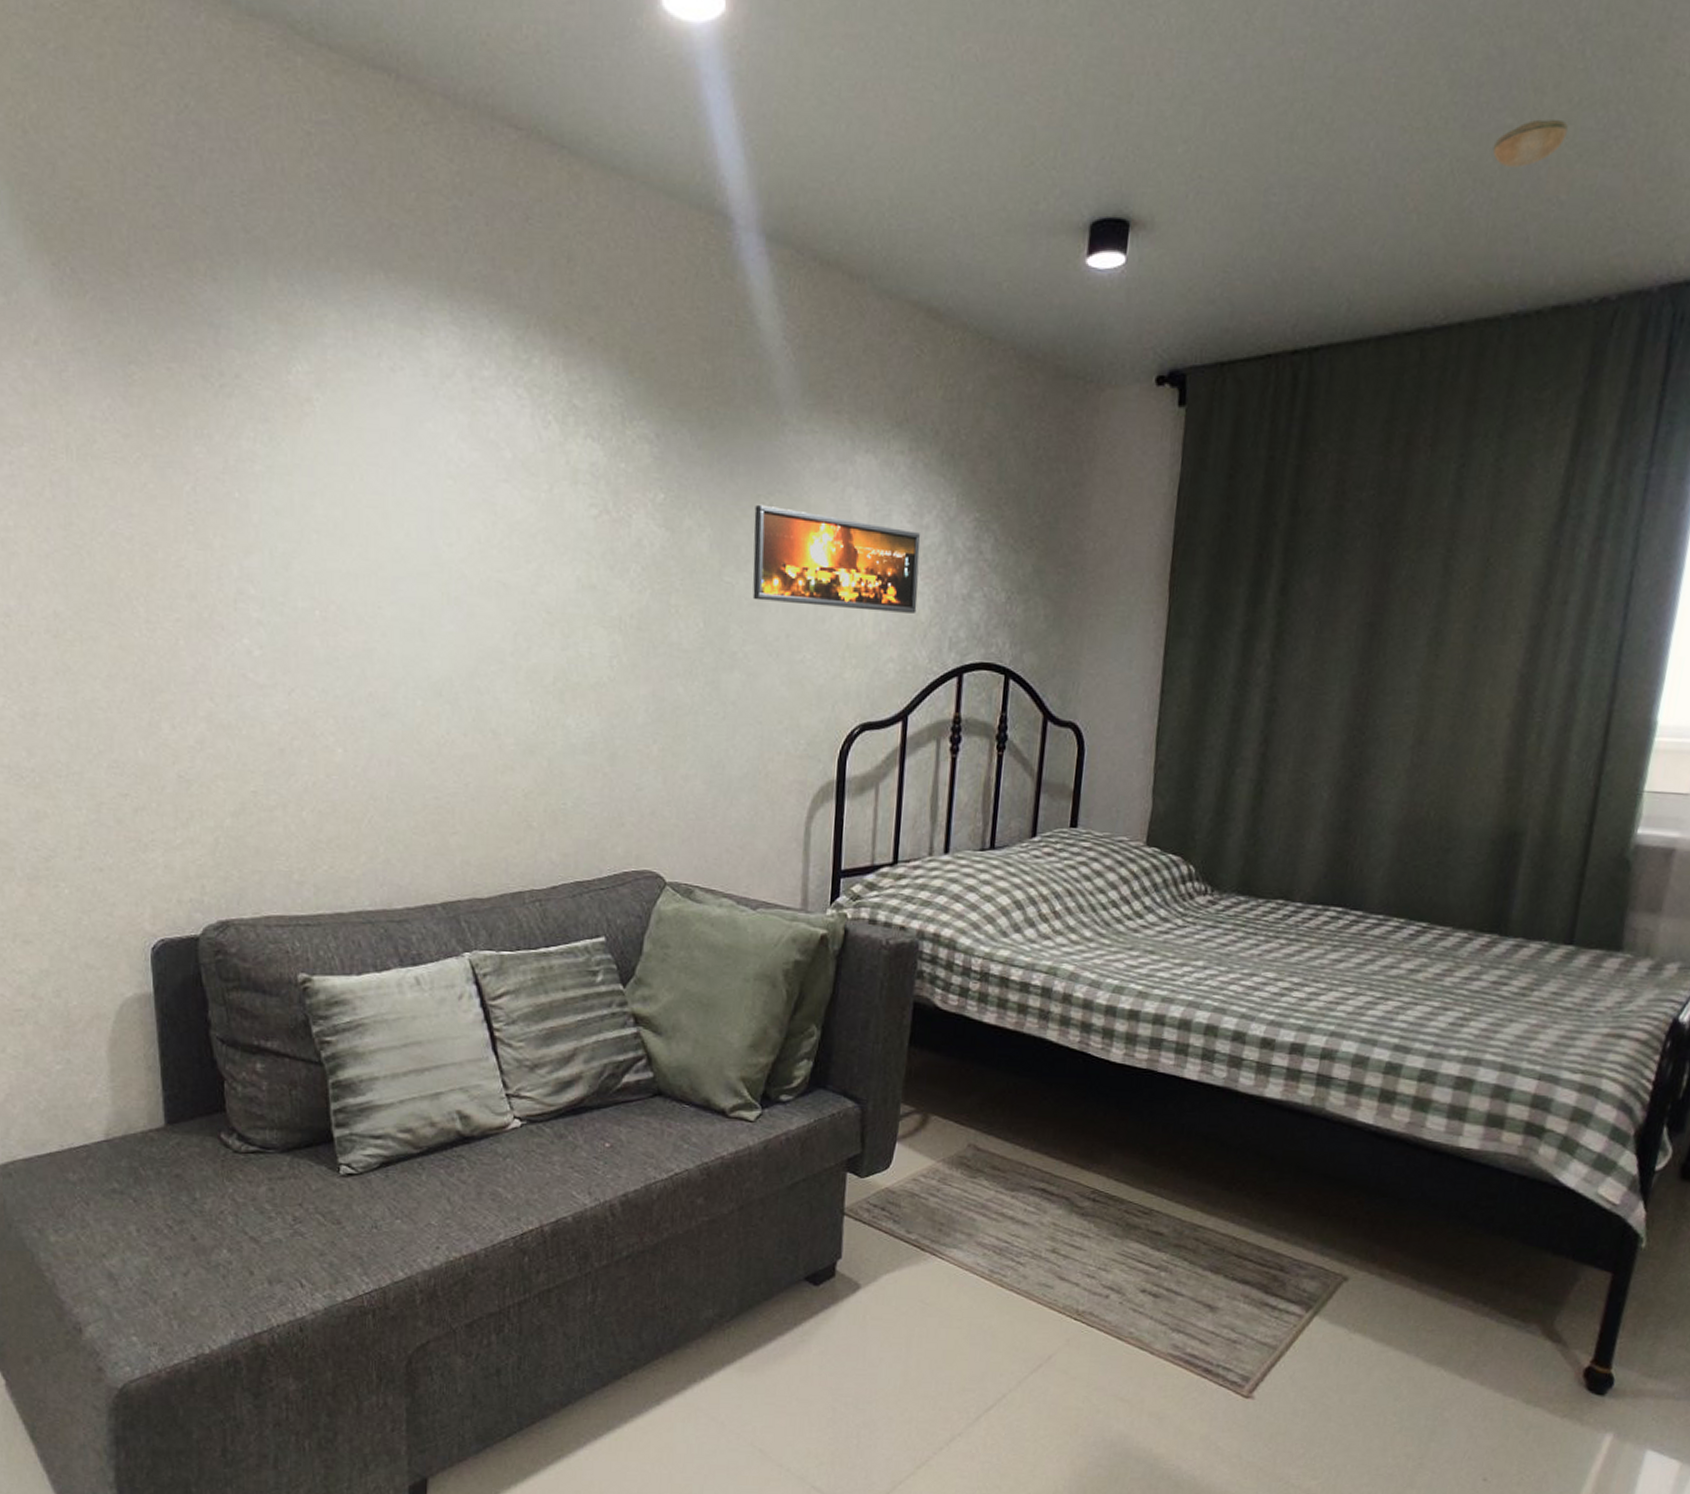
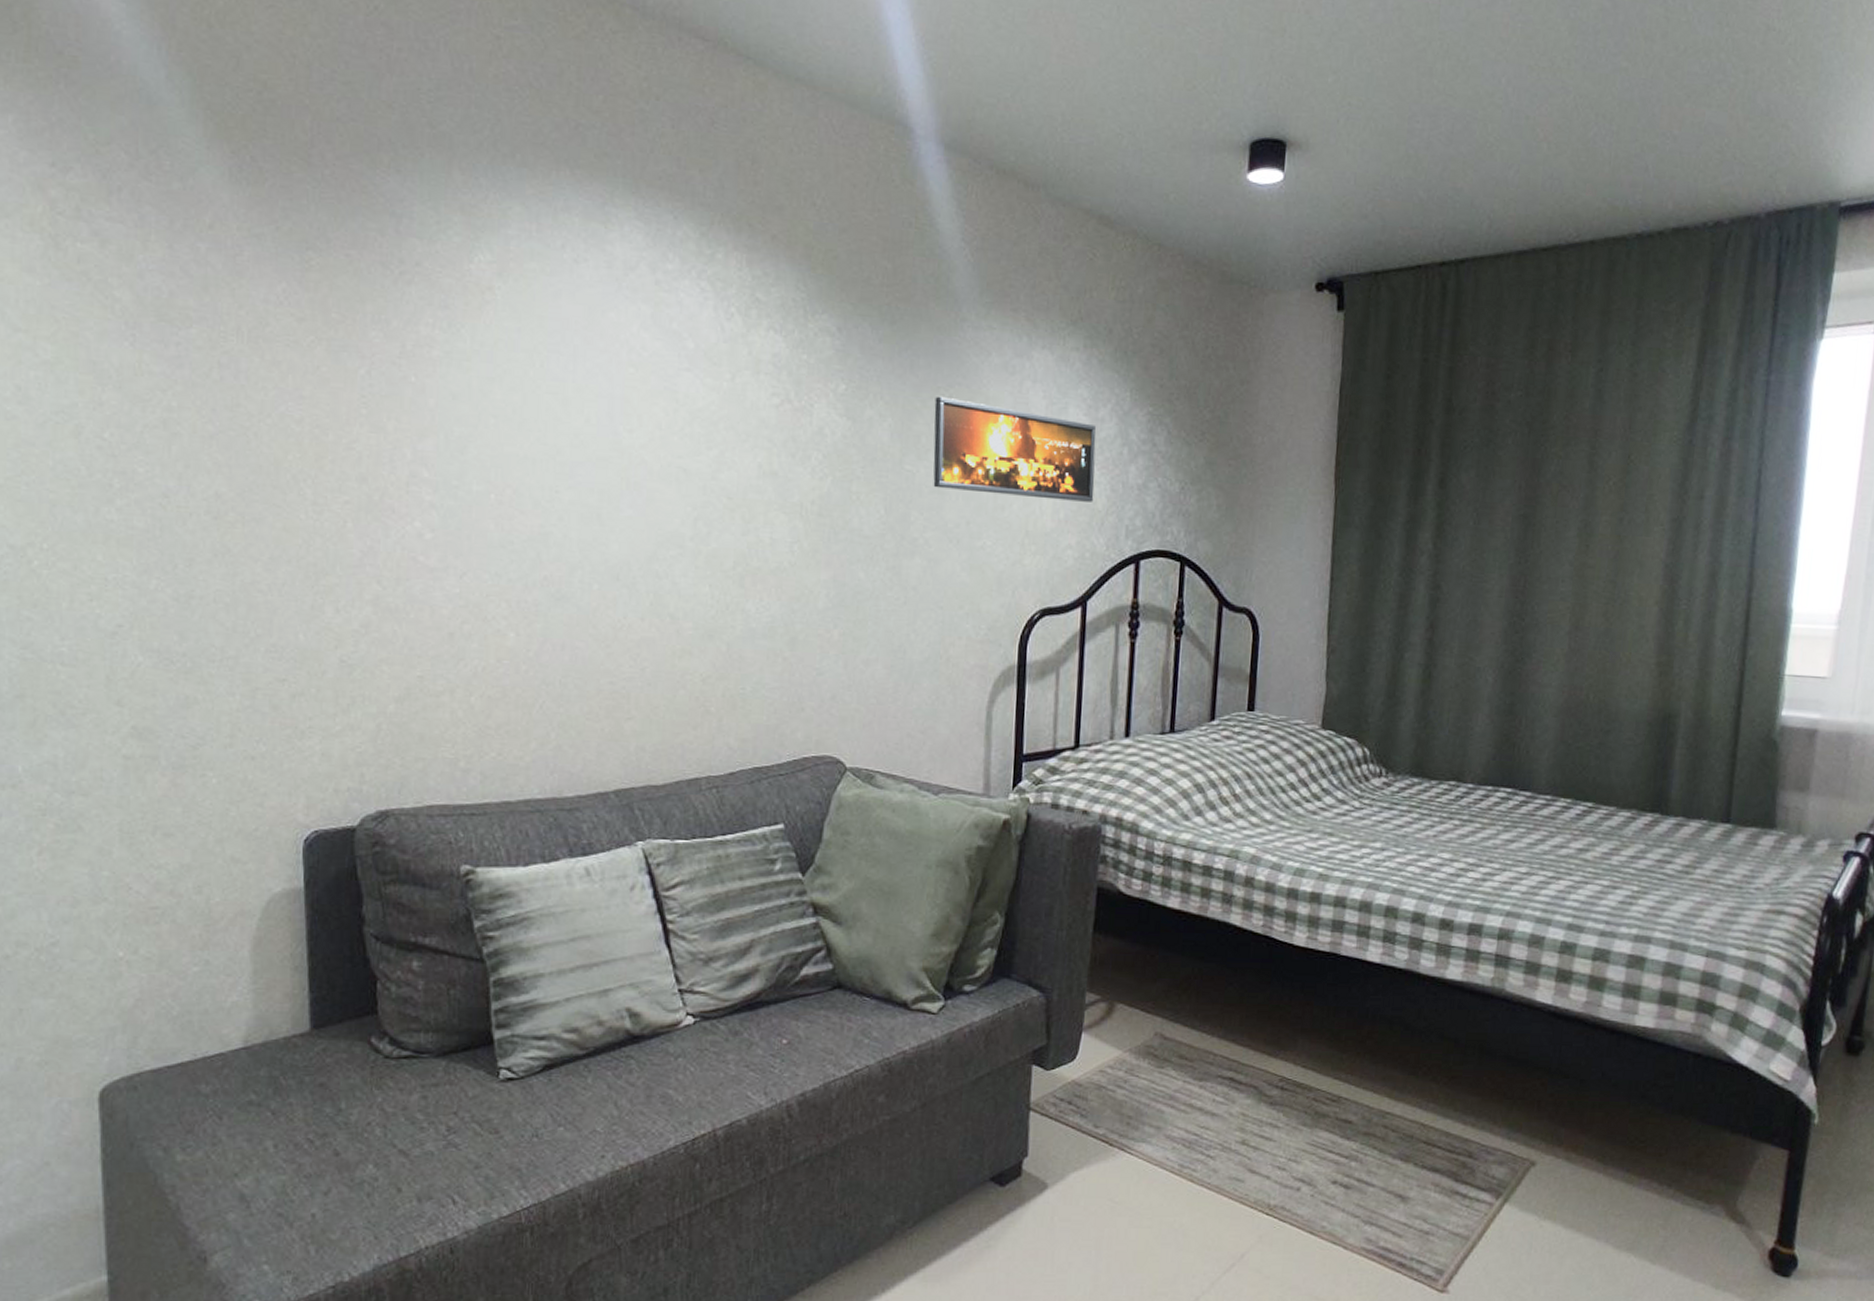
smoke detector: present [1492,119,1568,168] -> none [1611,63,1676,105]

